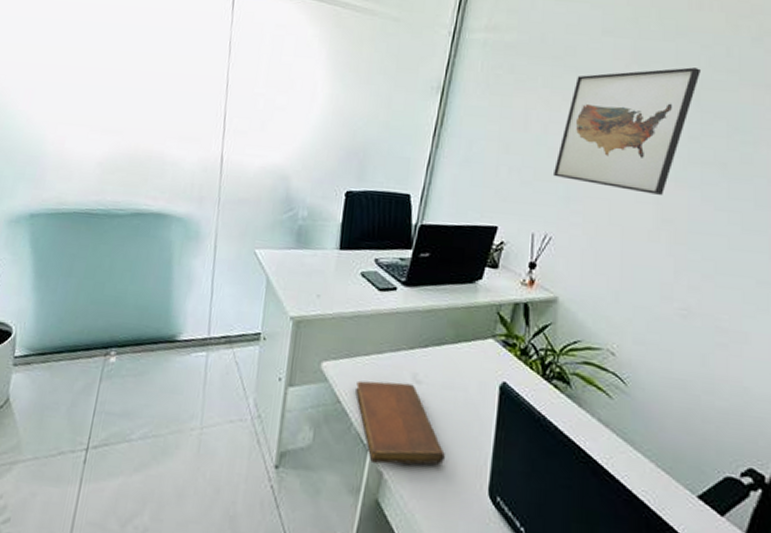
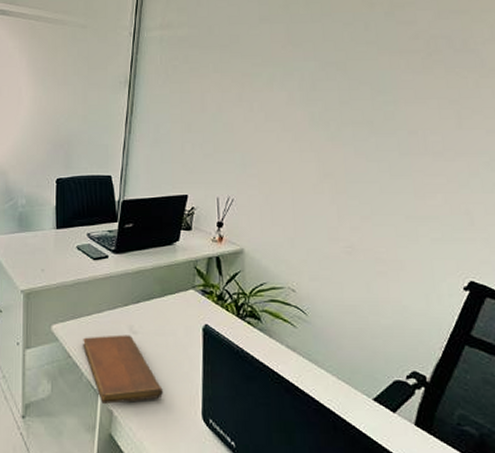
wall art: present [552,67,700,195] -> none [229,43,345,154]

